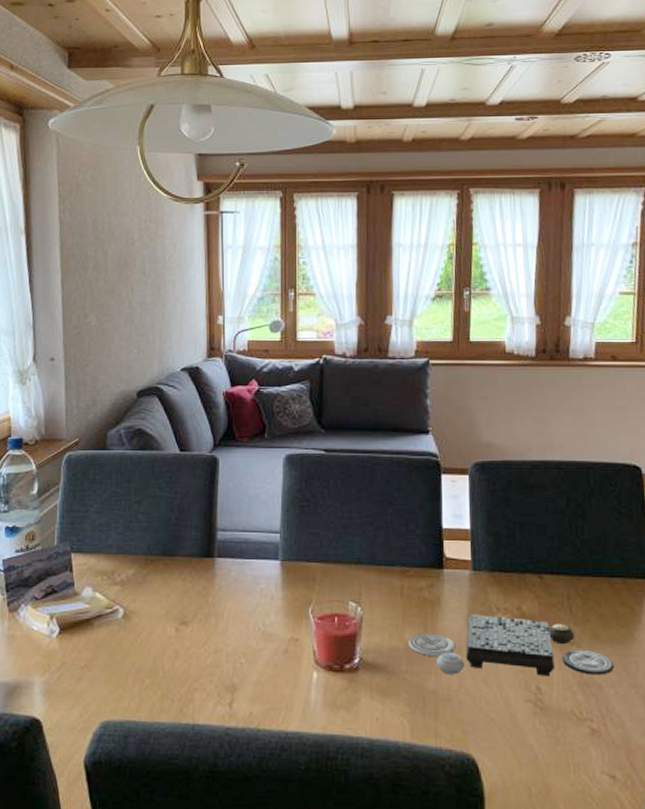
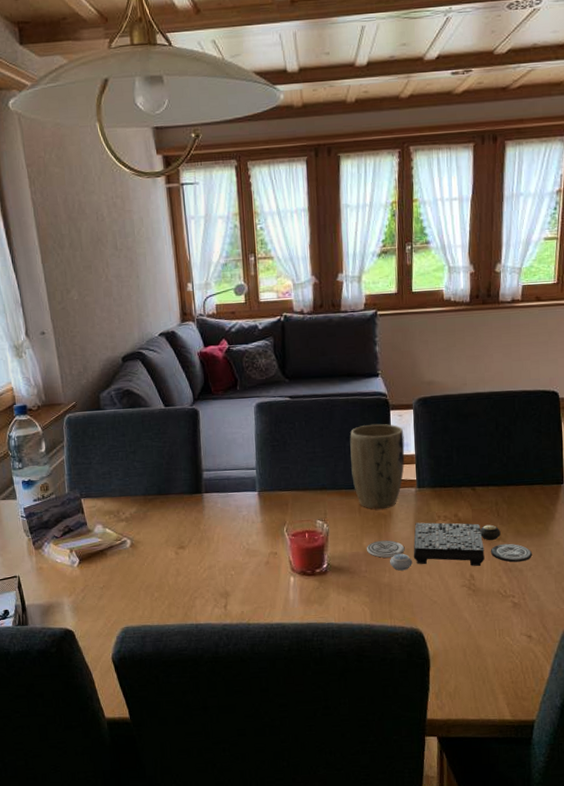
plant pot: none [393,489,458,594] -> present [350,423,405,510]

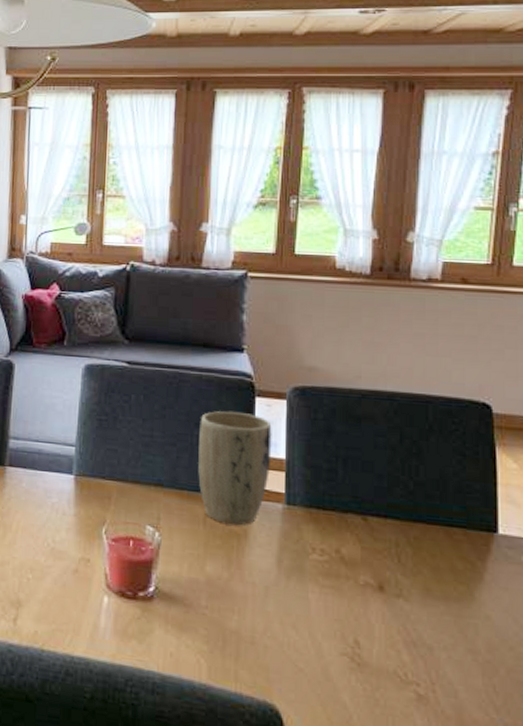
board game: present [367,522,533,571] -> none [210,552,449,636]

